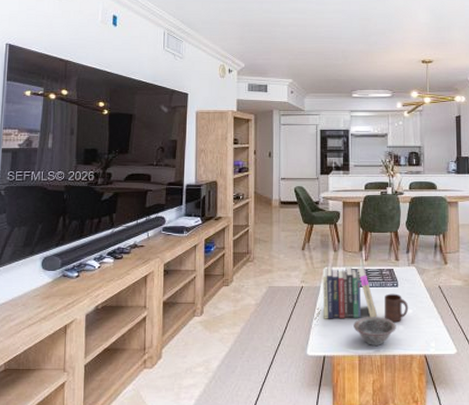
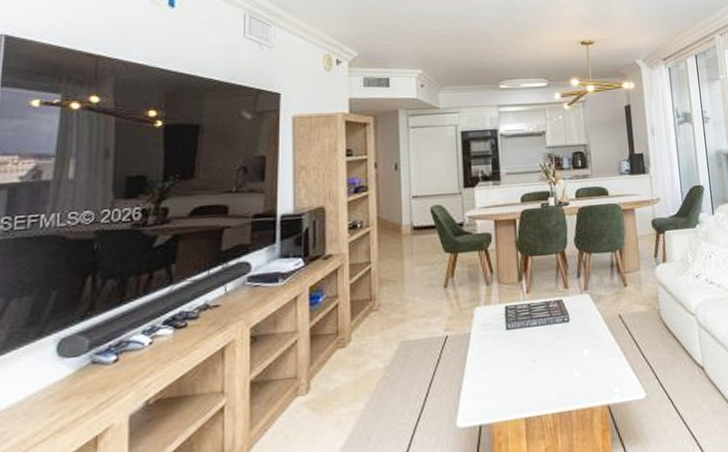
books: present [322,266,378,319] -> none [472,300,547,376]
decorative bowl: present [354,317,396,347] -> none [516,363,571,403]
cup: present [385,293,409,323] -> none [553,330,585,369]

